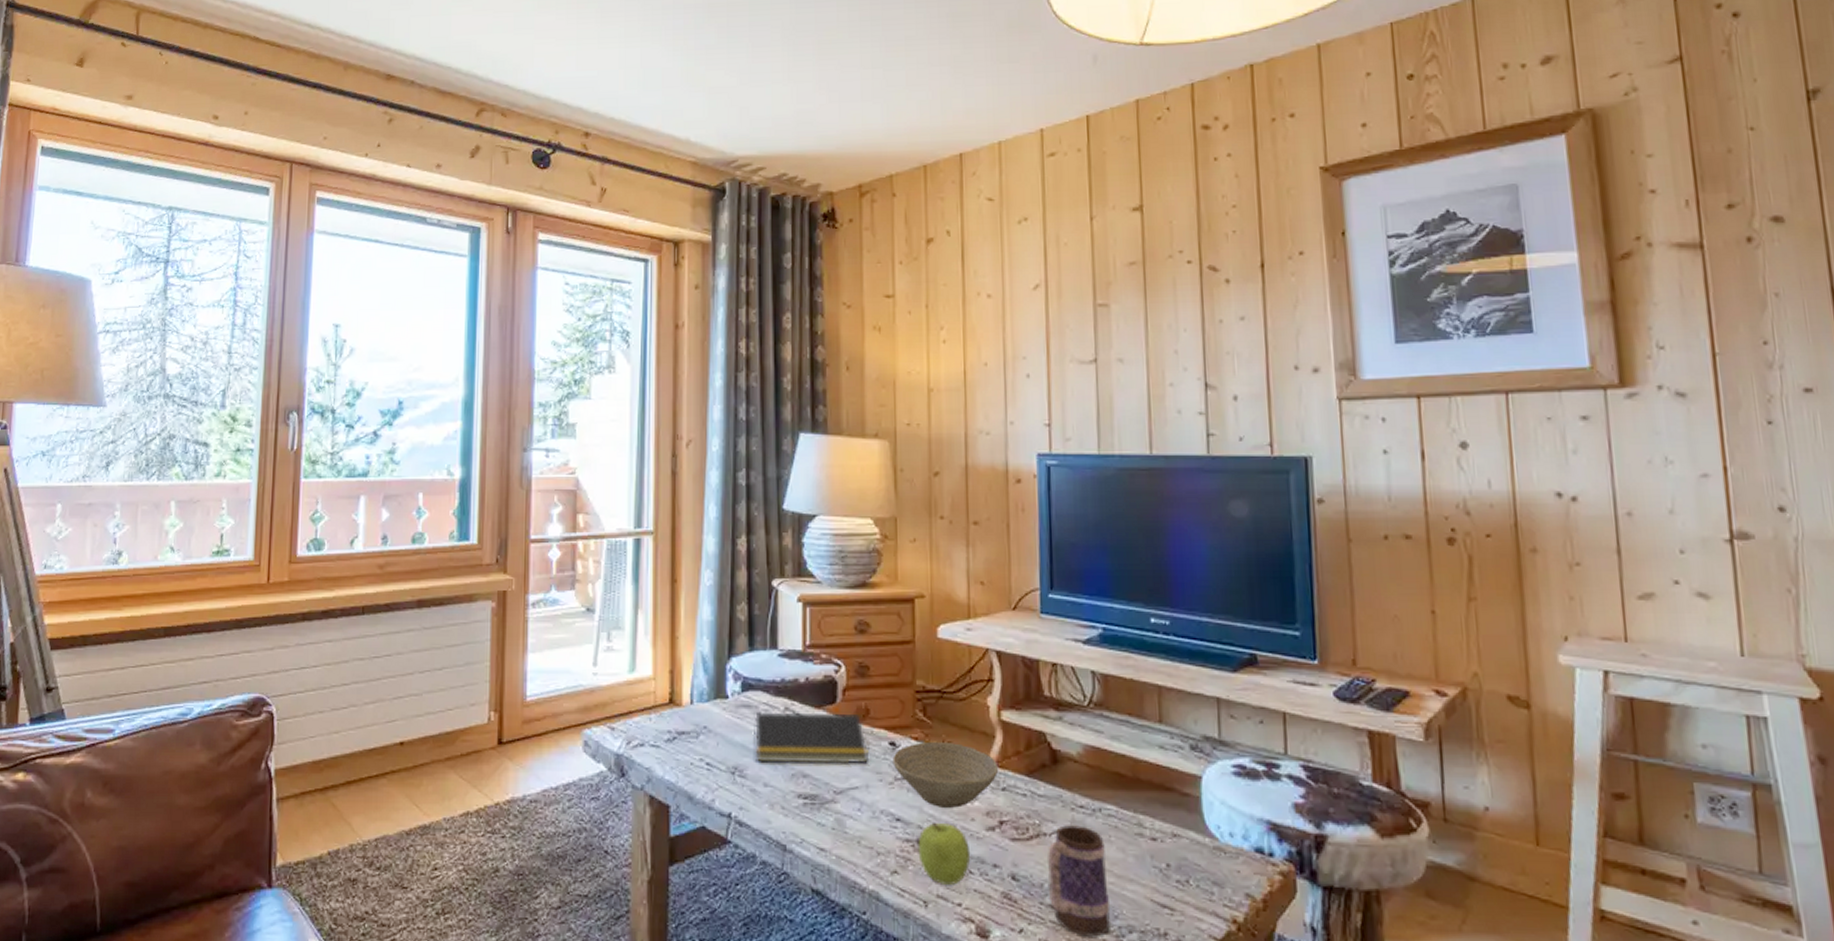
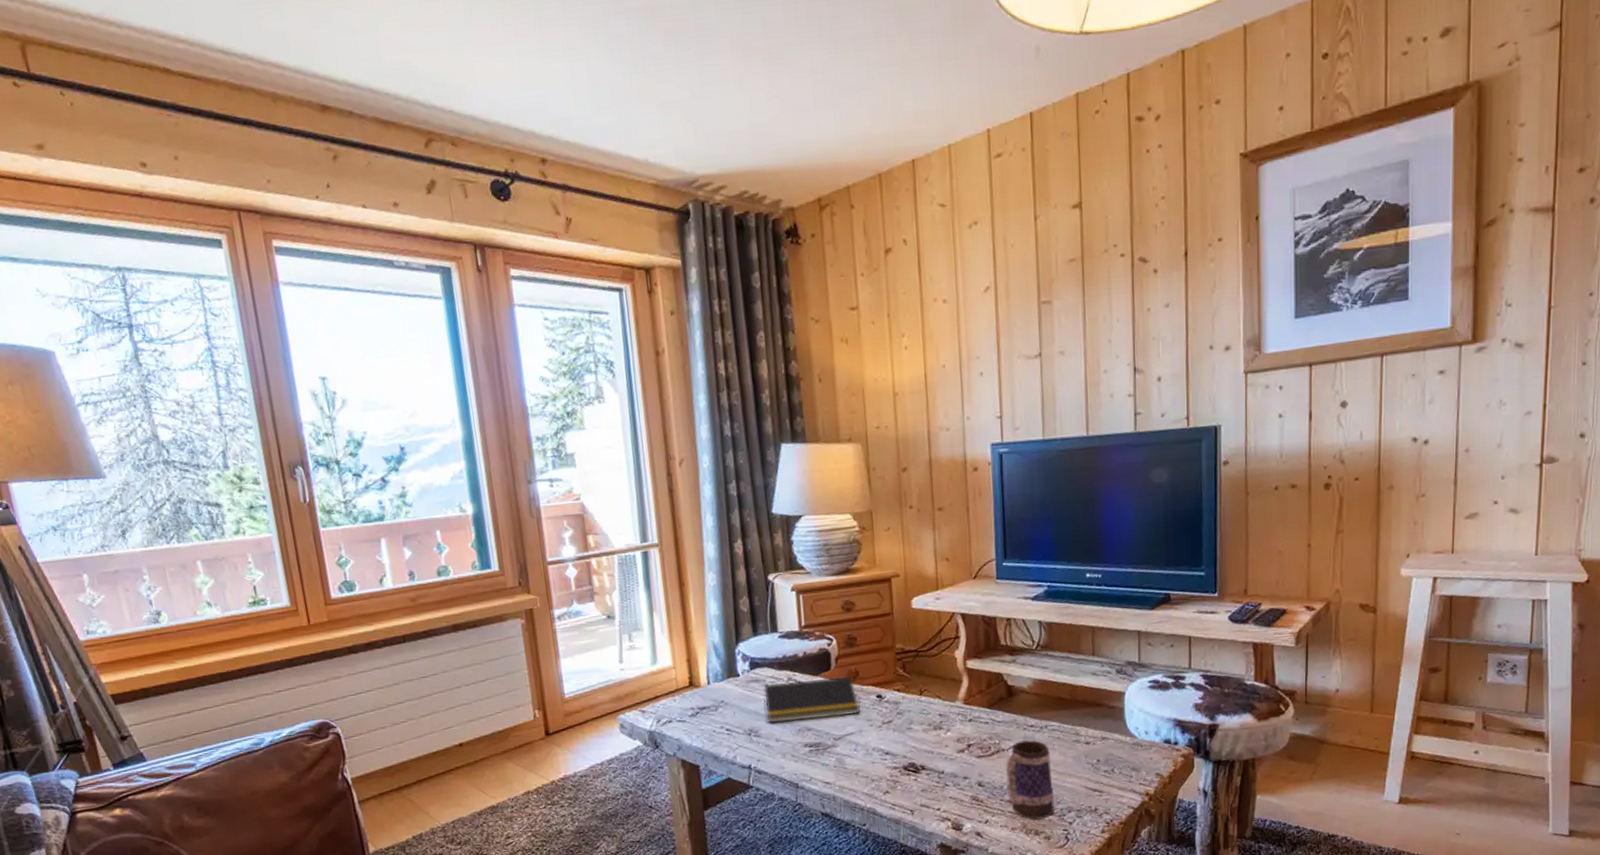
bowl: present [892,741,998,809] -> none [880,690,965,741]
fruit: present [918,822,970,885] -> none [903,751,945,797]

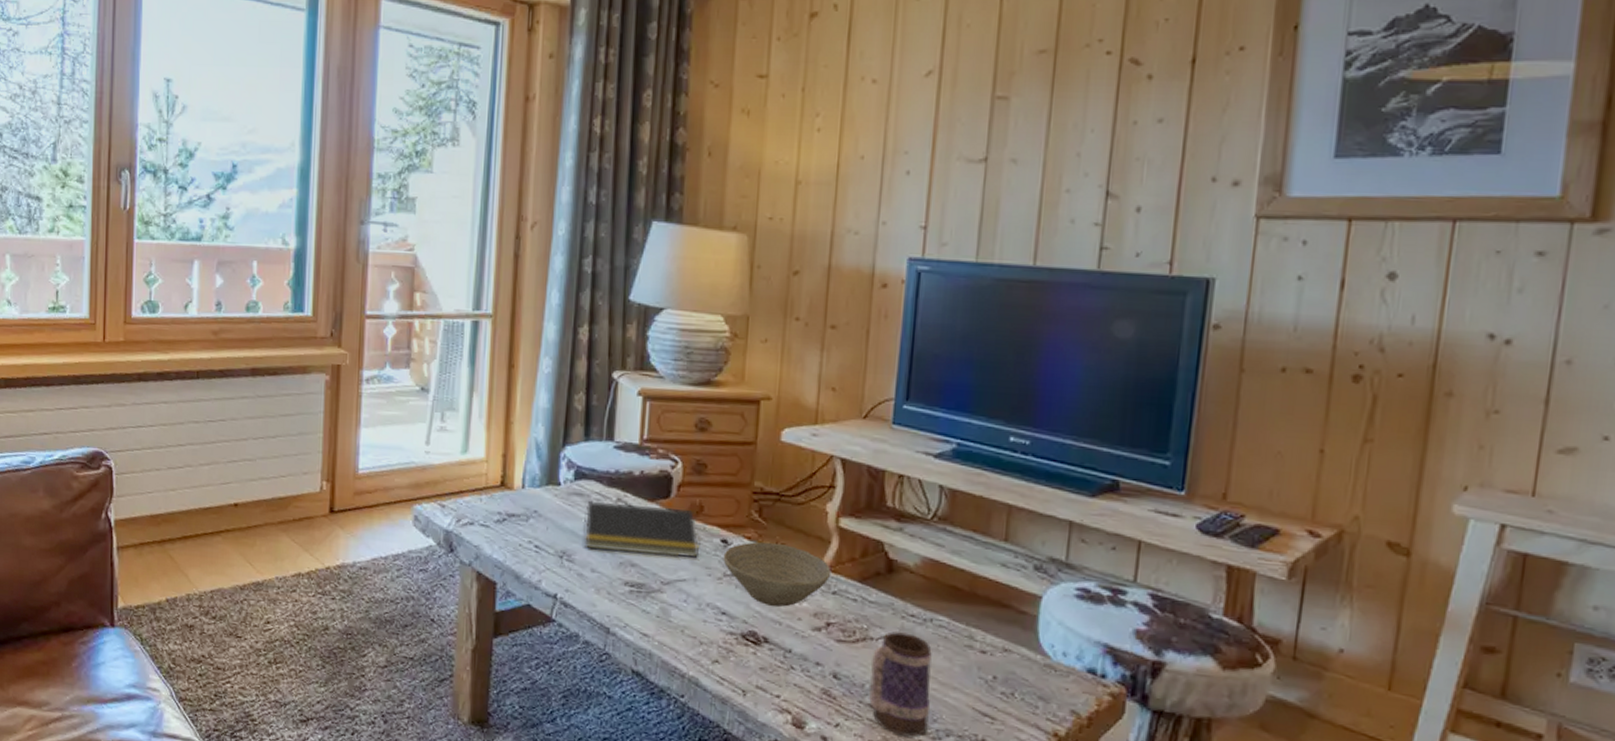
bowl: none [880,690,965,741] -> present [723,542,830,608]

